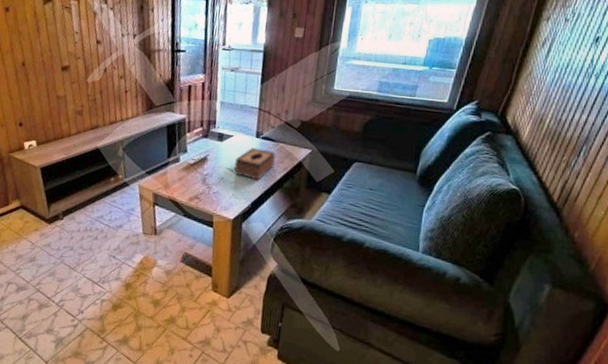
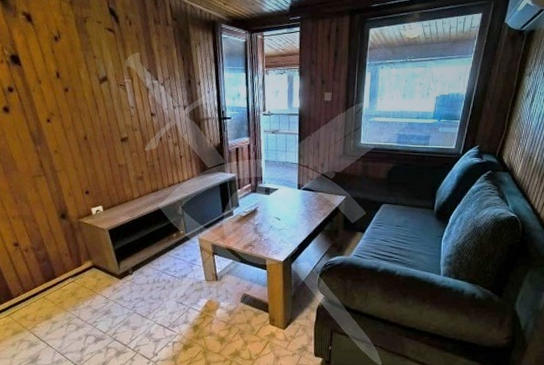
tissue box: present [233,148,276,181] -> none [281,198,316,226]

